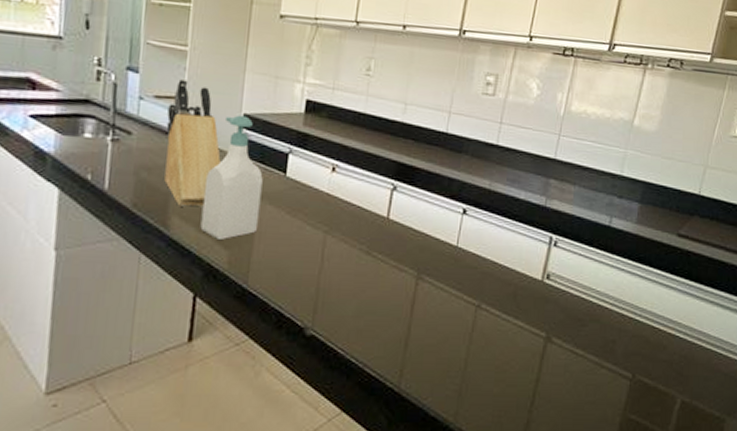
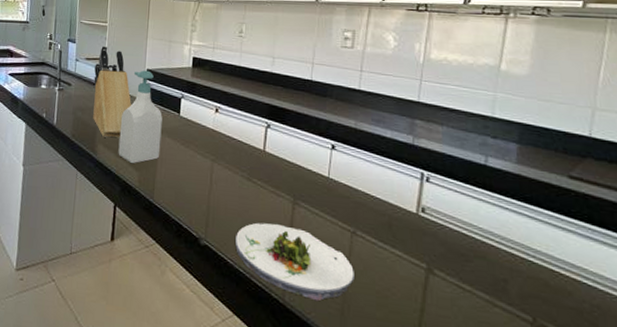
salad plate: none [348,302,476,385] -> present [236,222,354,302]

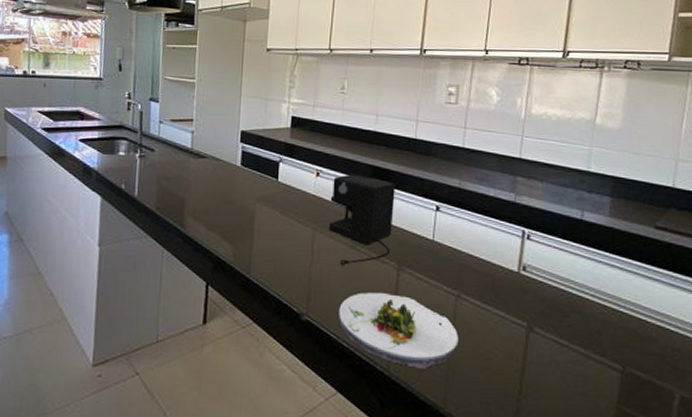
knife block: present [93,45,131,138] -> none [180,104,224,209]
soap bottle: present [118,70,163,163] -> none [210,132,259,236]
coffee maker: none [227,111,291,197] -> present [329,174,395,266]

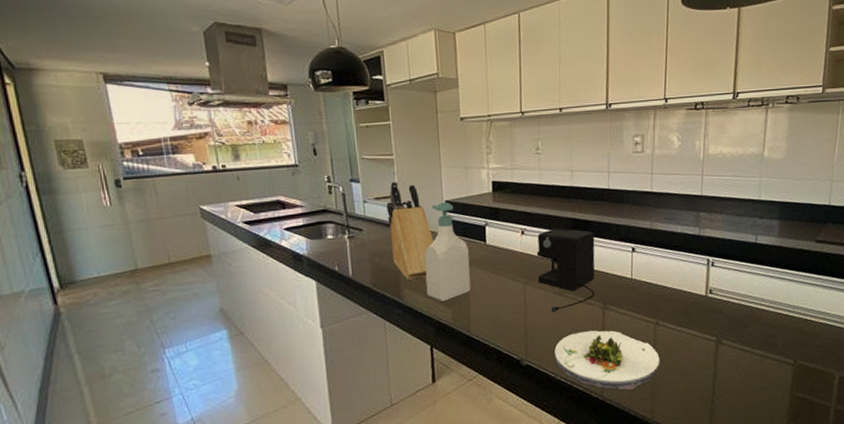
knife block: none [180,104,224,209] -> present [386,181,434,280]
soap bottle: none [210,132,259,236] -> present [424,202,471,301]

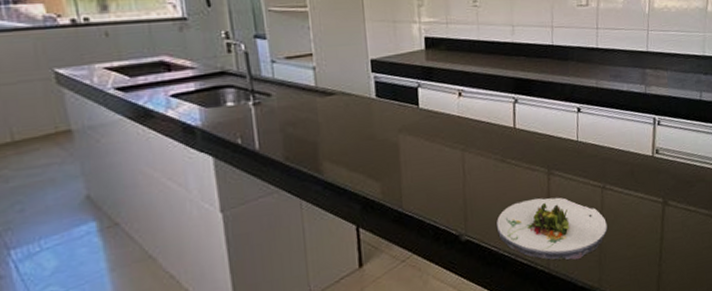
knife block: present [386,181,434,280] -> none [300,37,358,152]
soap bottle: present [424,202,471,301] -> none [346,61,402,174]
coffee maker: present [536,228,595,313] -> none [475,88,539,181]

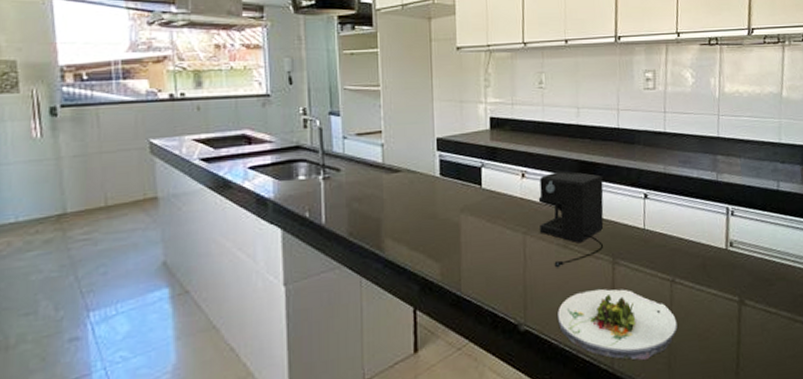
coffee maker: none [475,88,539,181] -> present [538,171,604,268]

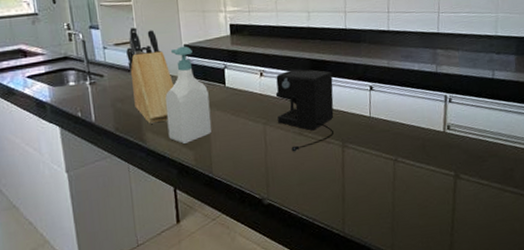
knife block: none [370,114,422,229] -> present [126,26,174,124]
soap bottle: none [410,139,463,254] -> present [165,46,212,144]
salad plate: present [558,288,678,361] -> none [295,168,400,226]

